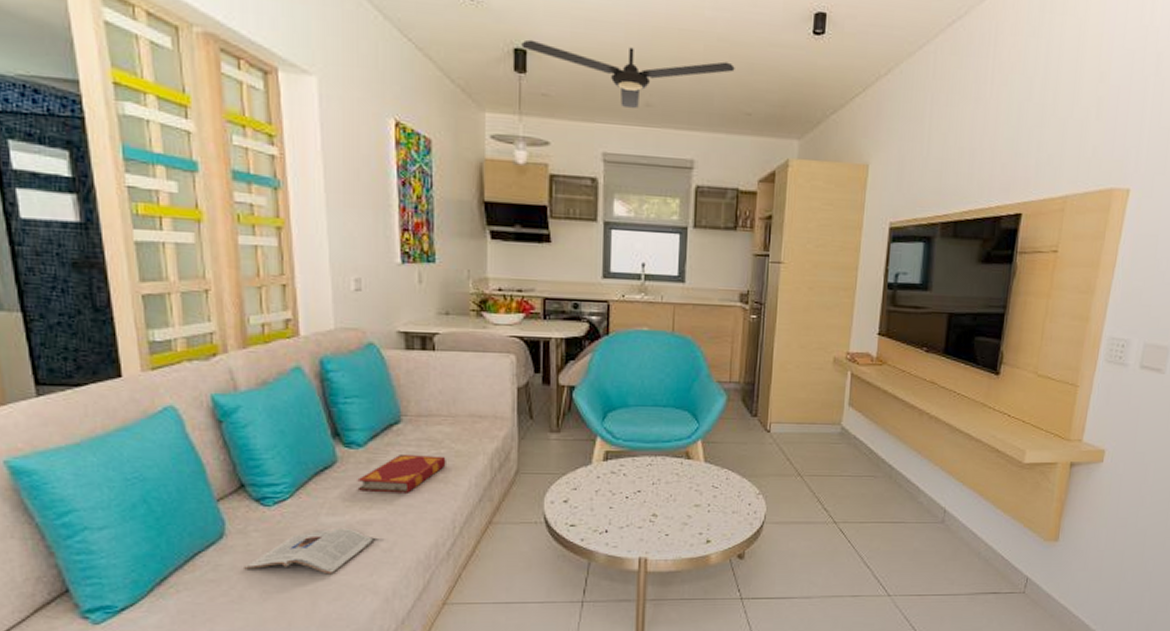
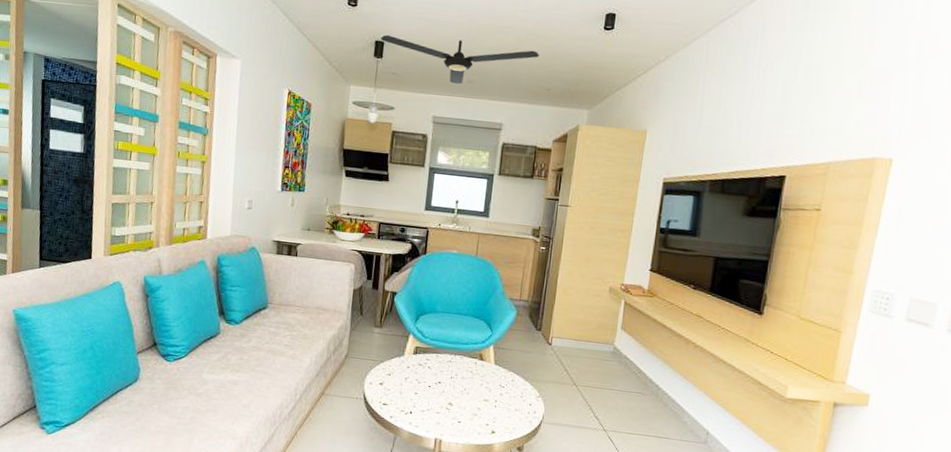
magazine: present [244,528,373,575] -> none [148,383,238,419]
hardback book: present [357,453,446,493] -> none [231,332,296,363]

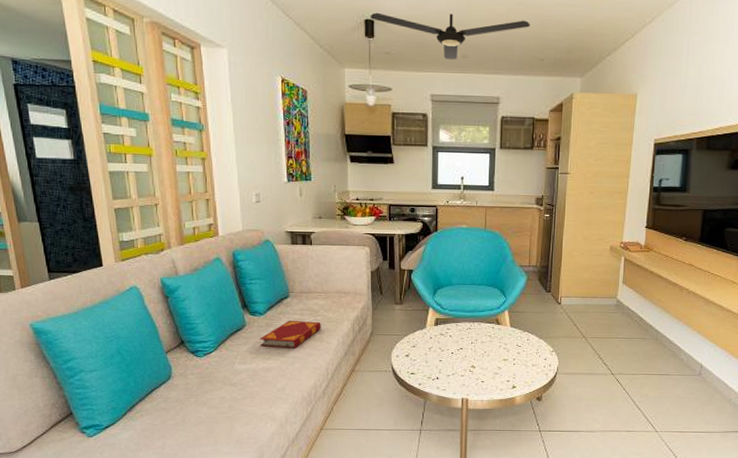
hardback book: none [231,332,296,363] -> present [260,320,321,349]

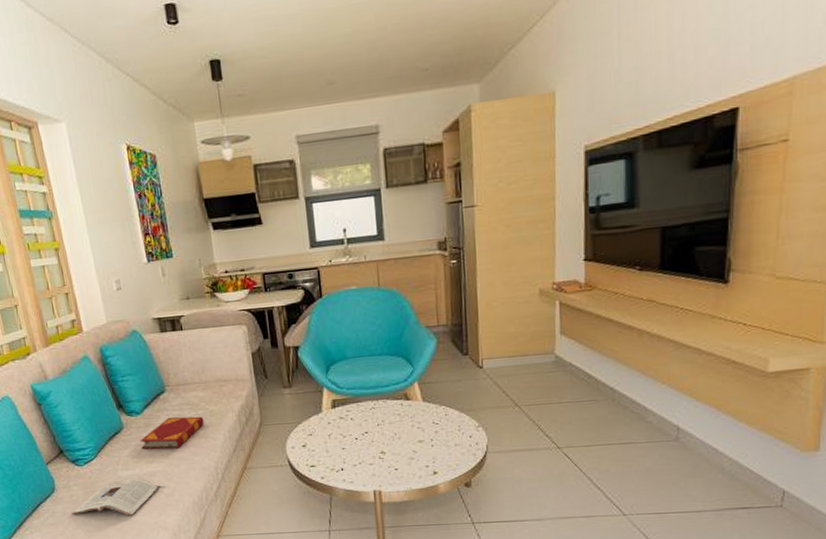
magazine: none [185,373,271,406] -> present [71,479,158,516]
ceiling fan: present [370,12,530,60] -> none [215,24,407,91]

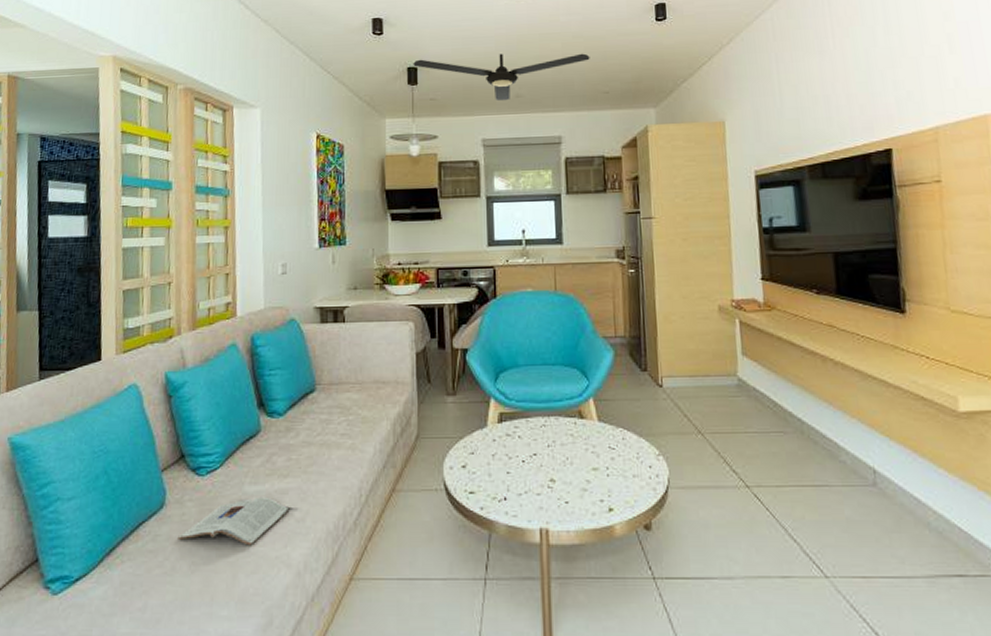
hardback book: present [140,416,204,450] -> none [277,421,354,461]
ceiling fan: none [215,24,407,91] -> present [413,53,590,101]

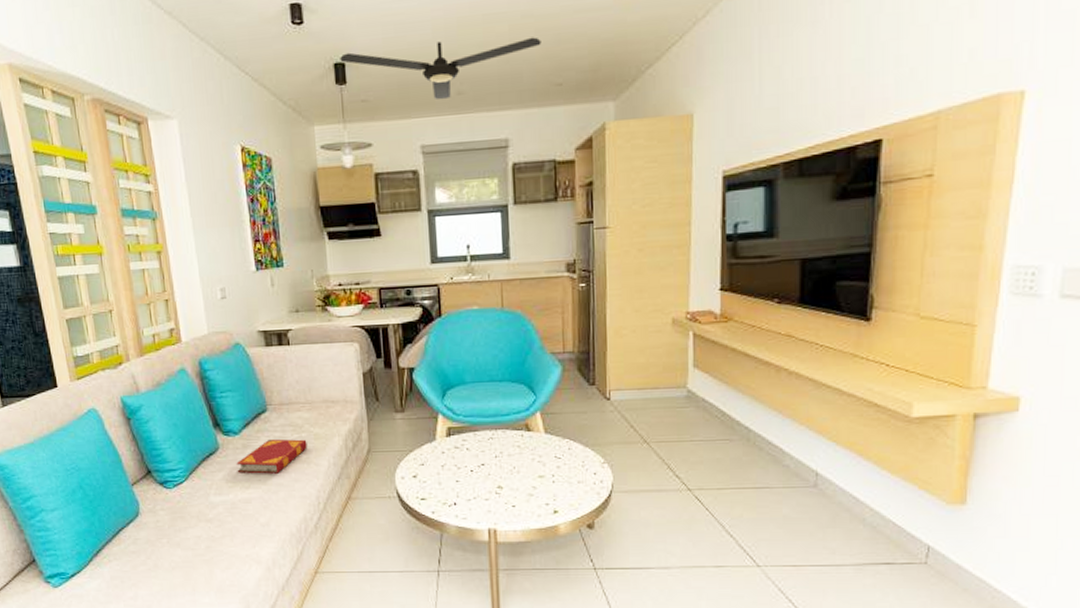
magazine: present [178,497,288,546] -> none [156,505,253,547]
hardback book: none [277,421,354,461] -> present [236,438,308,474]

